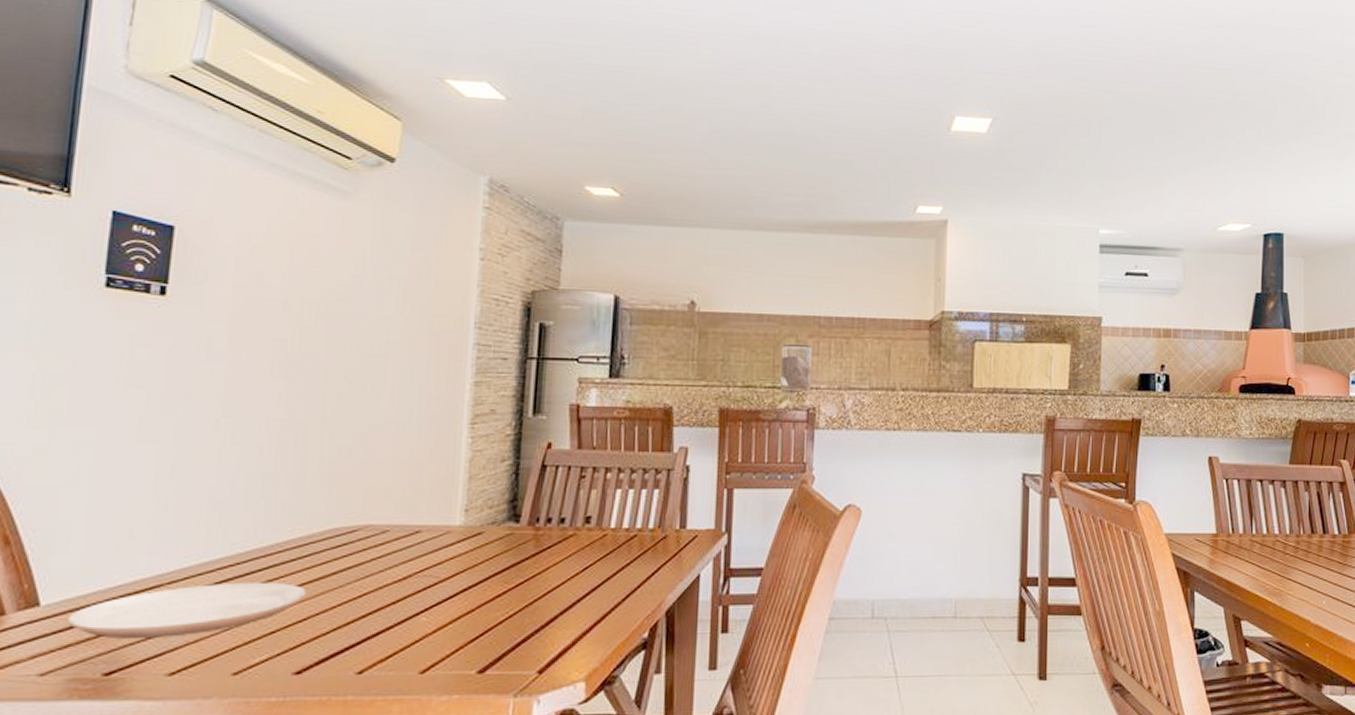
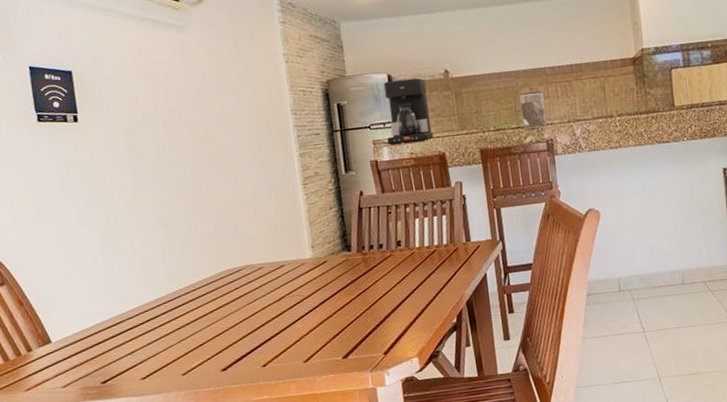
plate: present [68,582,307,638] -> none [71,311,218,359]
coffee maker: none [597,303,663,389] -> present [383,77,434,145]

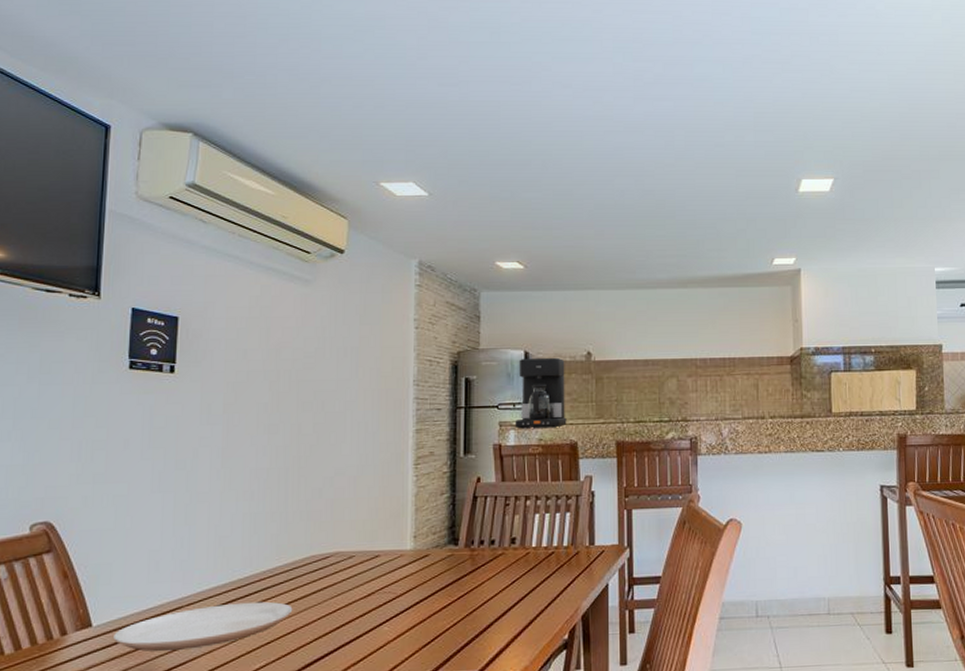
plate: none [71,311,218,359] -> present [113,601,293,651]
jar: present [519,91,548,130] -> none [665,384,693,425]

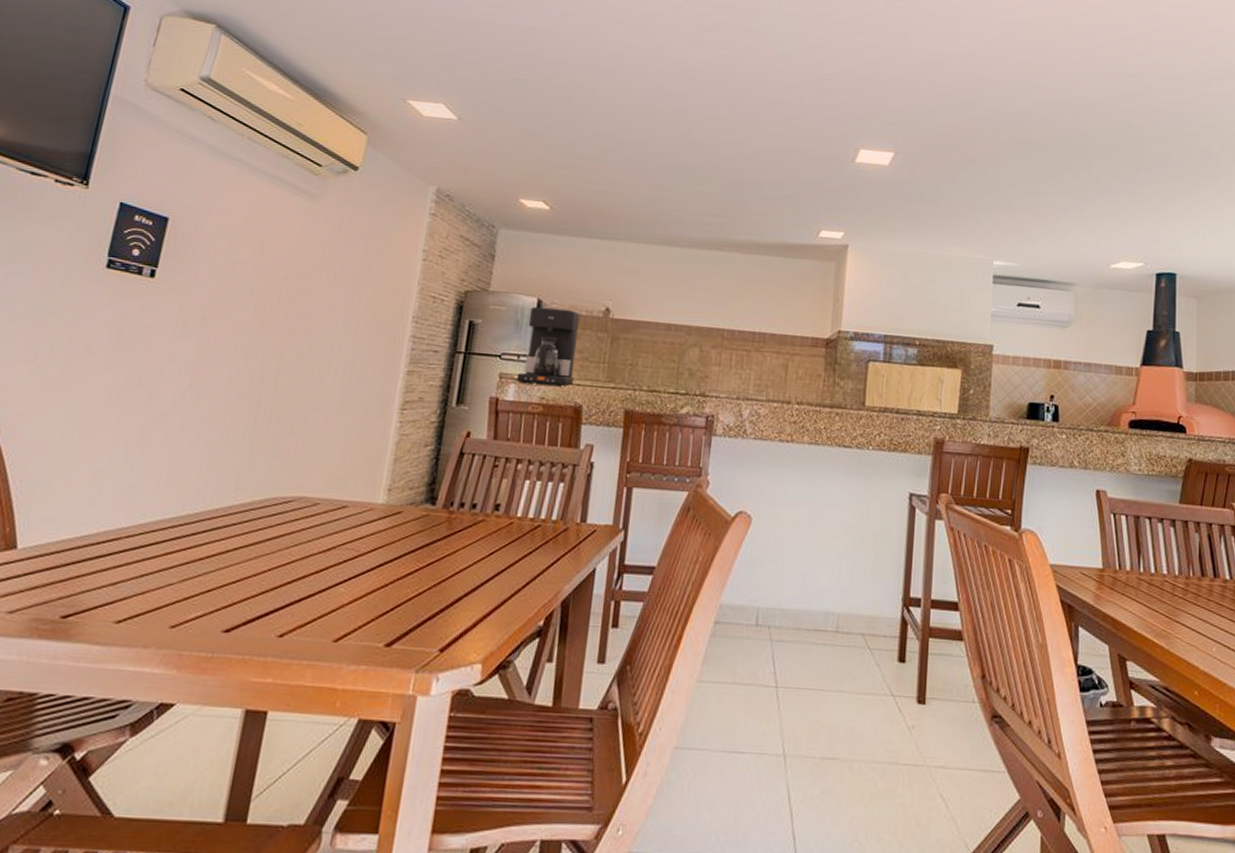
plate: present [113,601,293,651] -> none [38,540,243,587]

